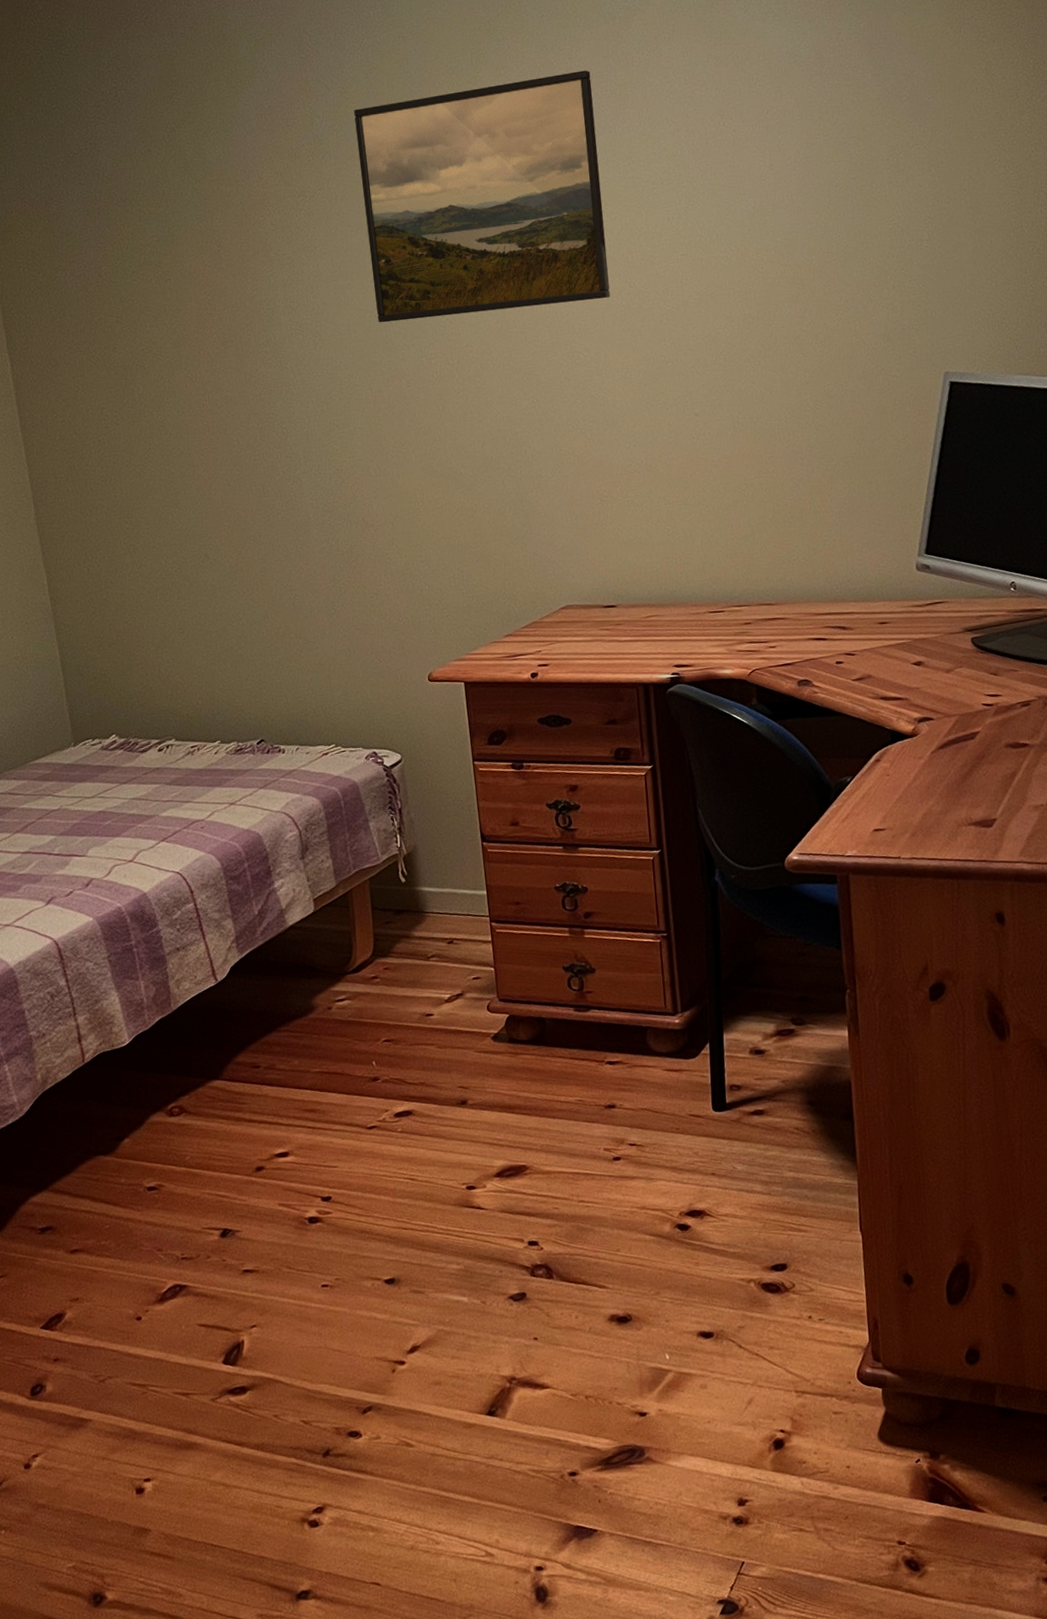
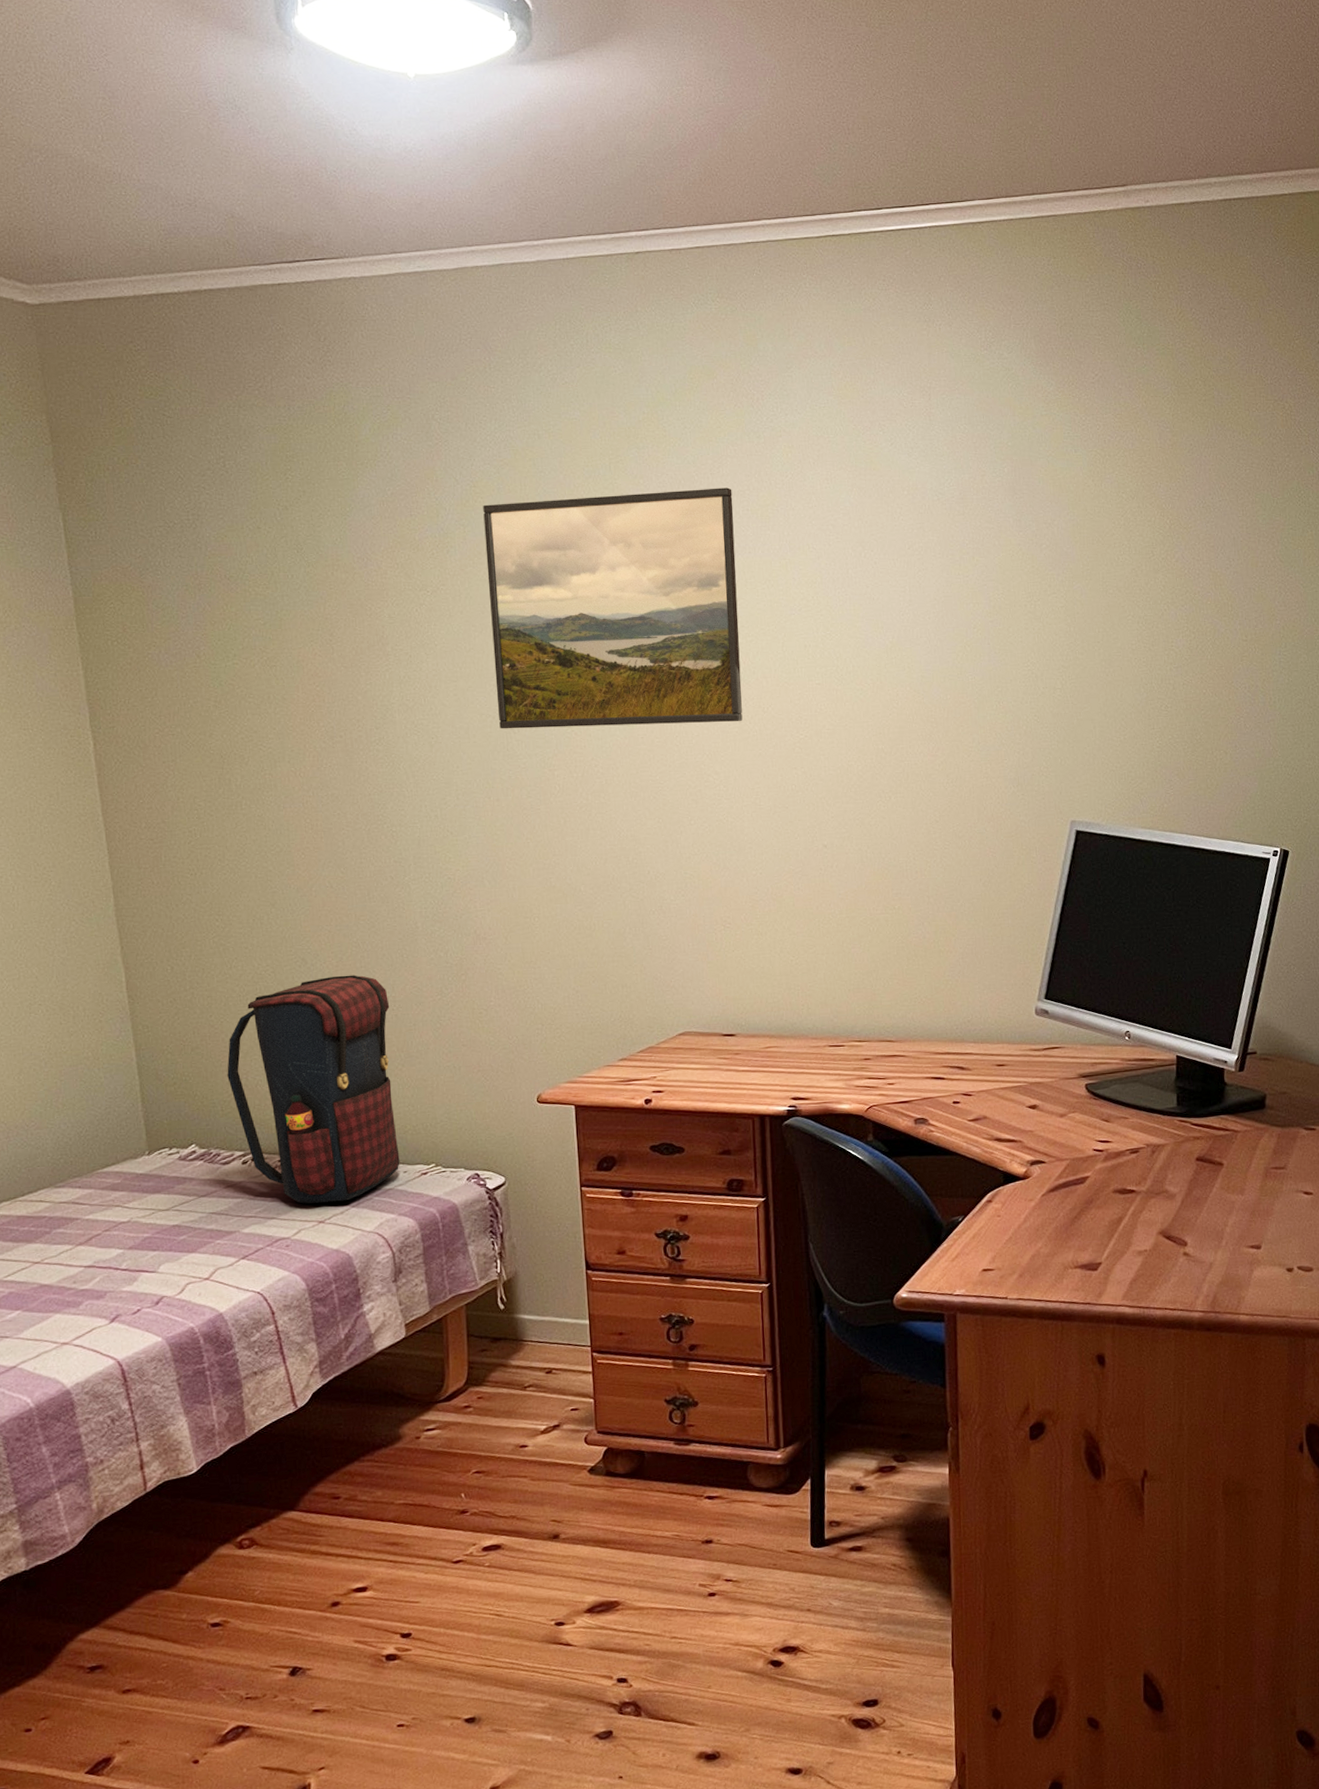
satchel: none [141,567,303,787] -> present [227,975,400,1204]

